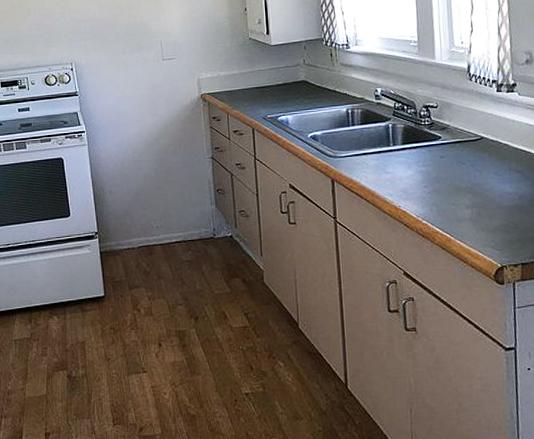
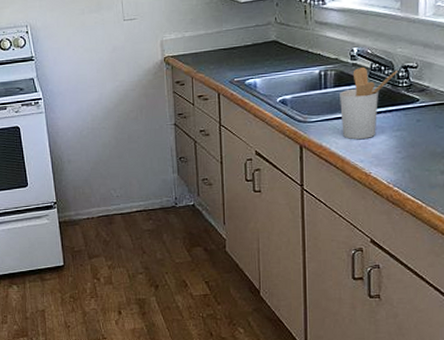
utensil holder: none [367,105,420,175] -> present [340,66,398,140]

